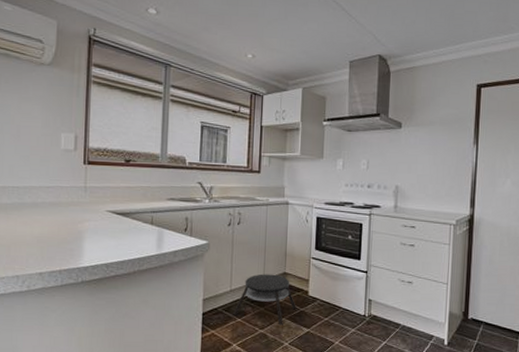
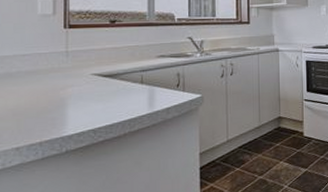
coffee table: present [233,274,296,326] -> none [232,119,293,169]

